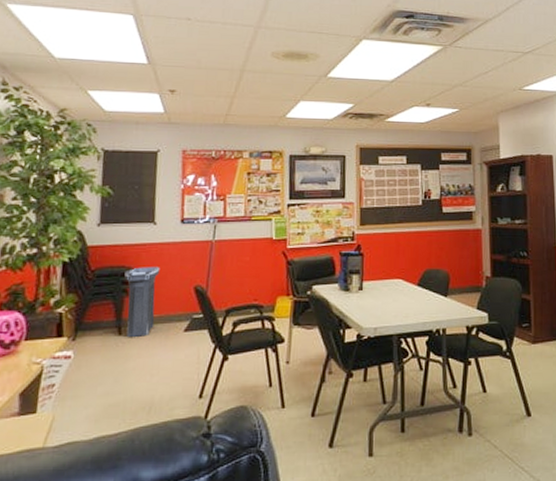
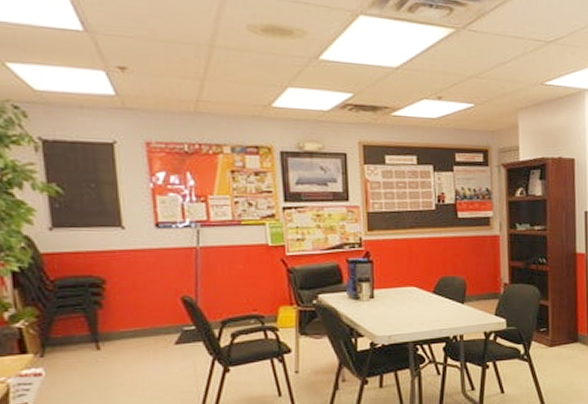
trash can: present [124,267,161,338] -> none [93,276,139,353]

